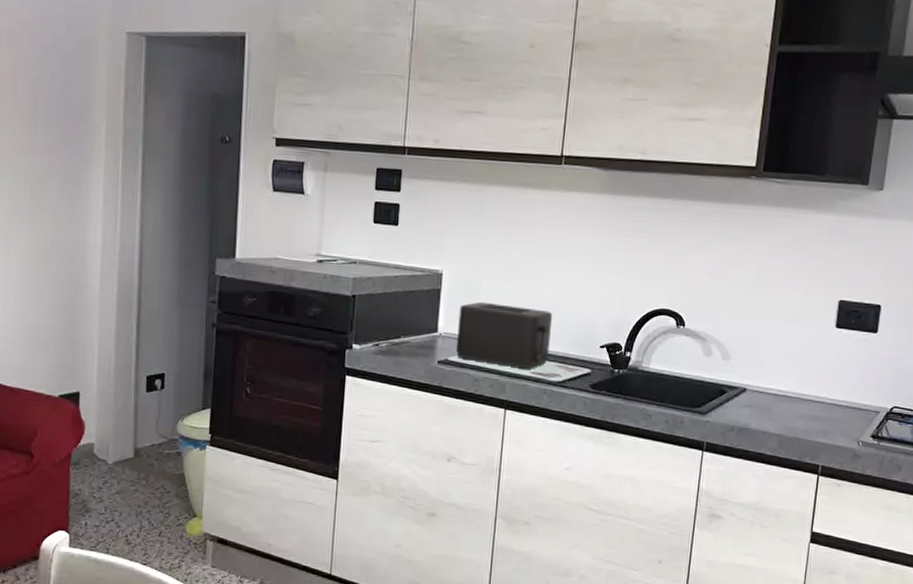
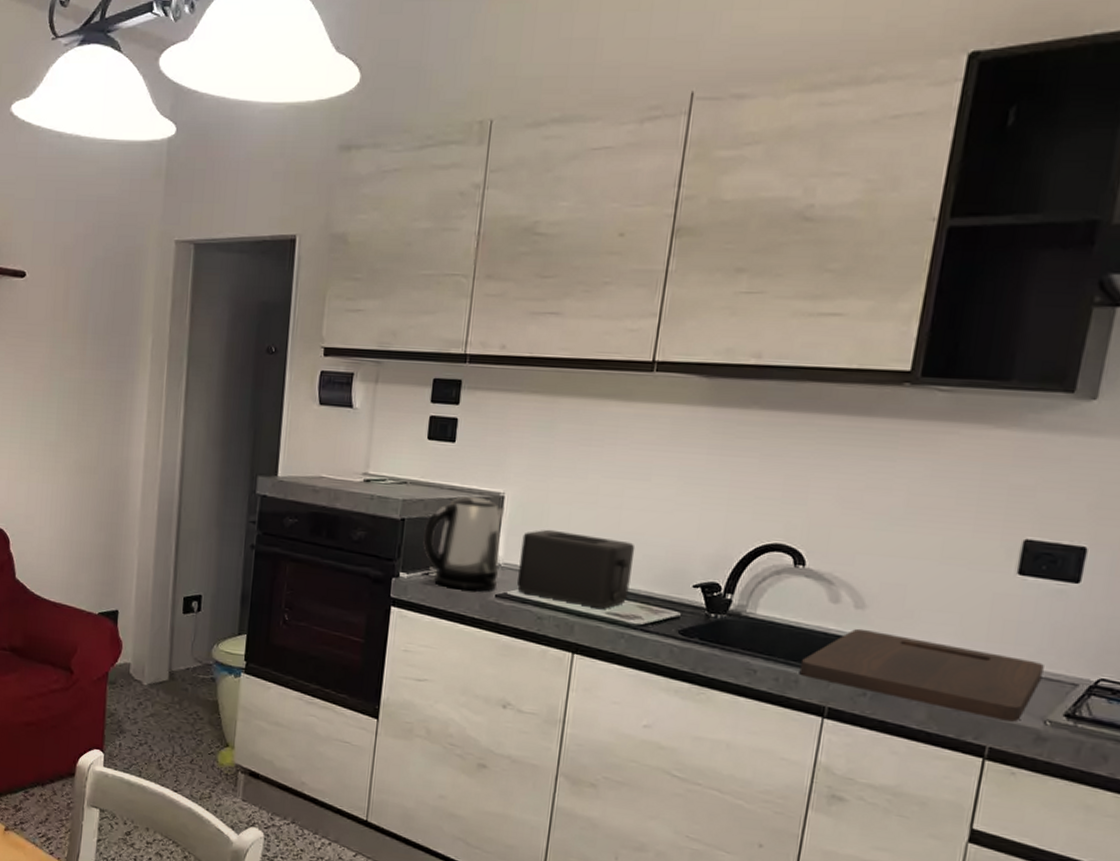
kettle: none [373,274,443,358] -> present [423,496,504,591]
cutting board: none [684,376,856,445] -> present [799,628,1044,723]

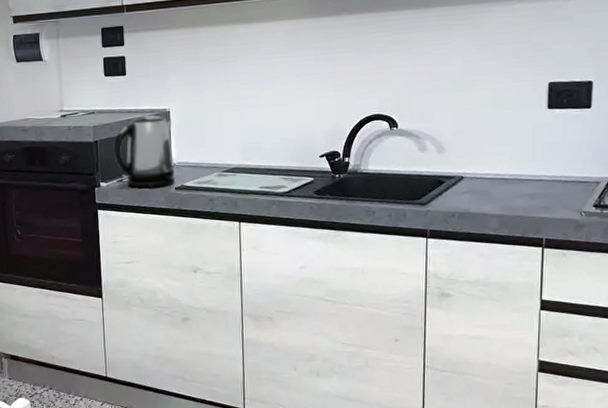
toaster: present [517,529,635,609] -> none [188,130,274,185]
cutting board: present [799,628,1044,723] -> none [405,167,575,218]

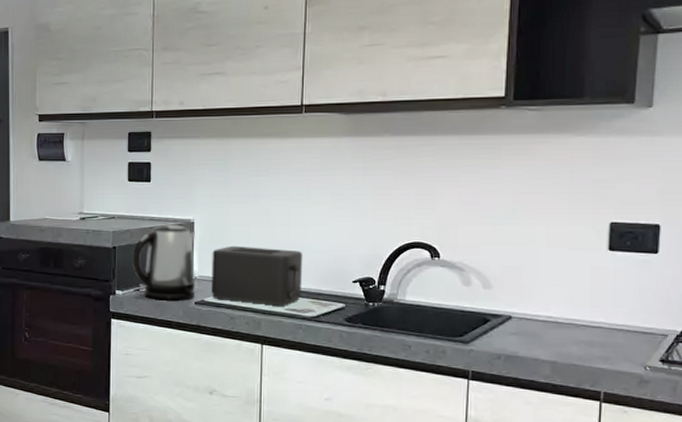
toaster: none [188,130,274,185] -> present [212,245,303,306]

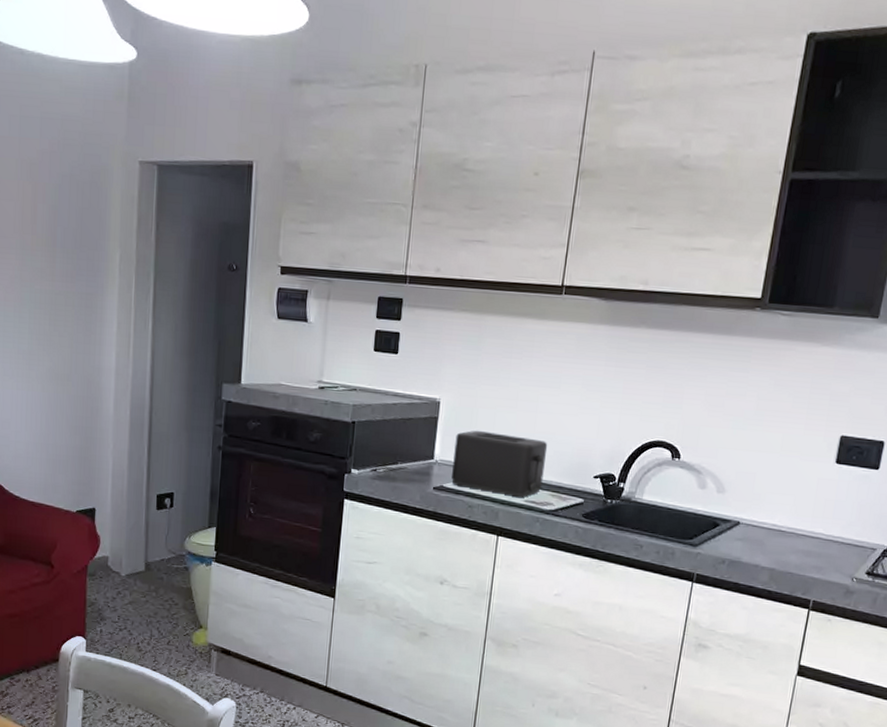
kettle: present [132,224,195,301] -> none [371,401,440,484]

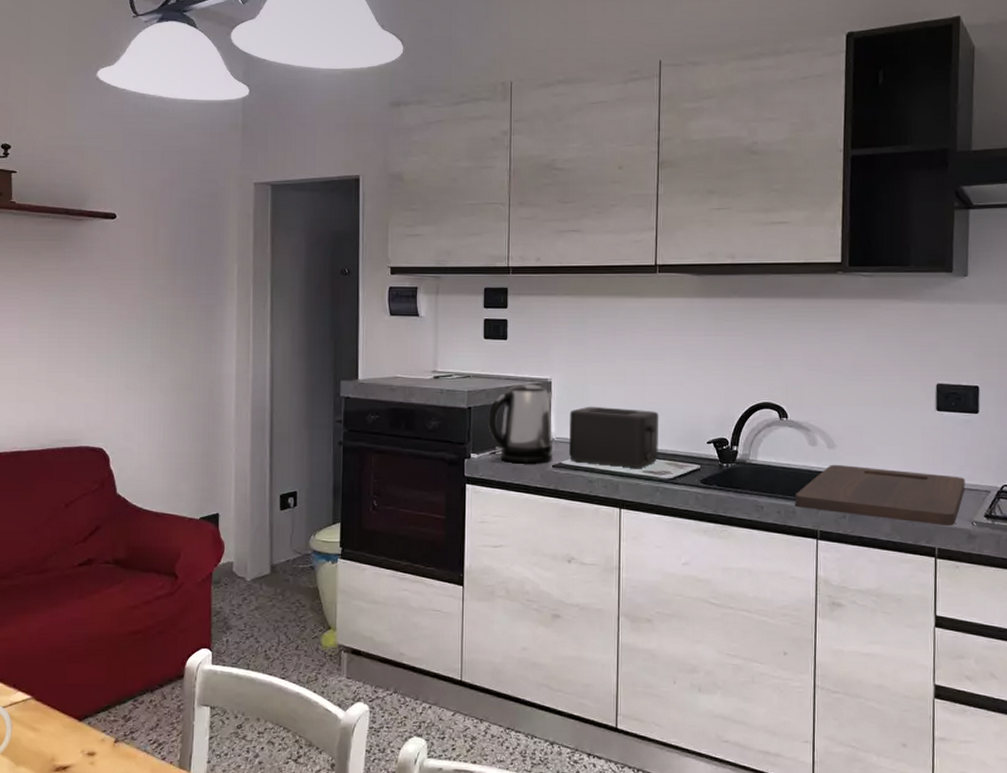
kettle: none [371,401,440,484] -> present [488,383,552,464]
cutting board: none [675,509,853,581] -> present [795,464,965,527]

